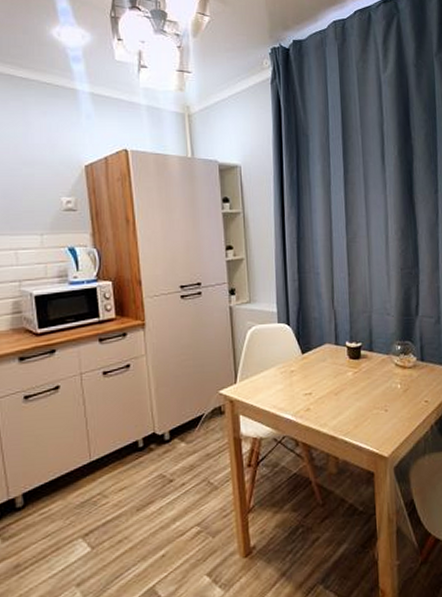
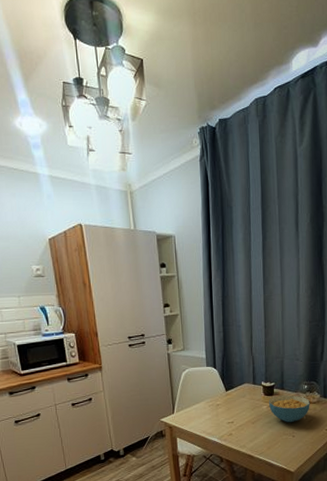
cereal bowl: none [355,358,405,393] -> present [269,395,310,422]

